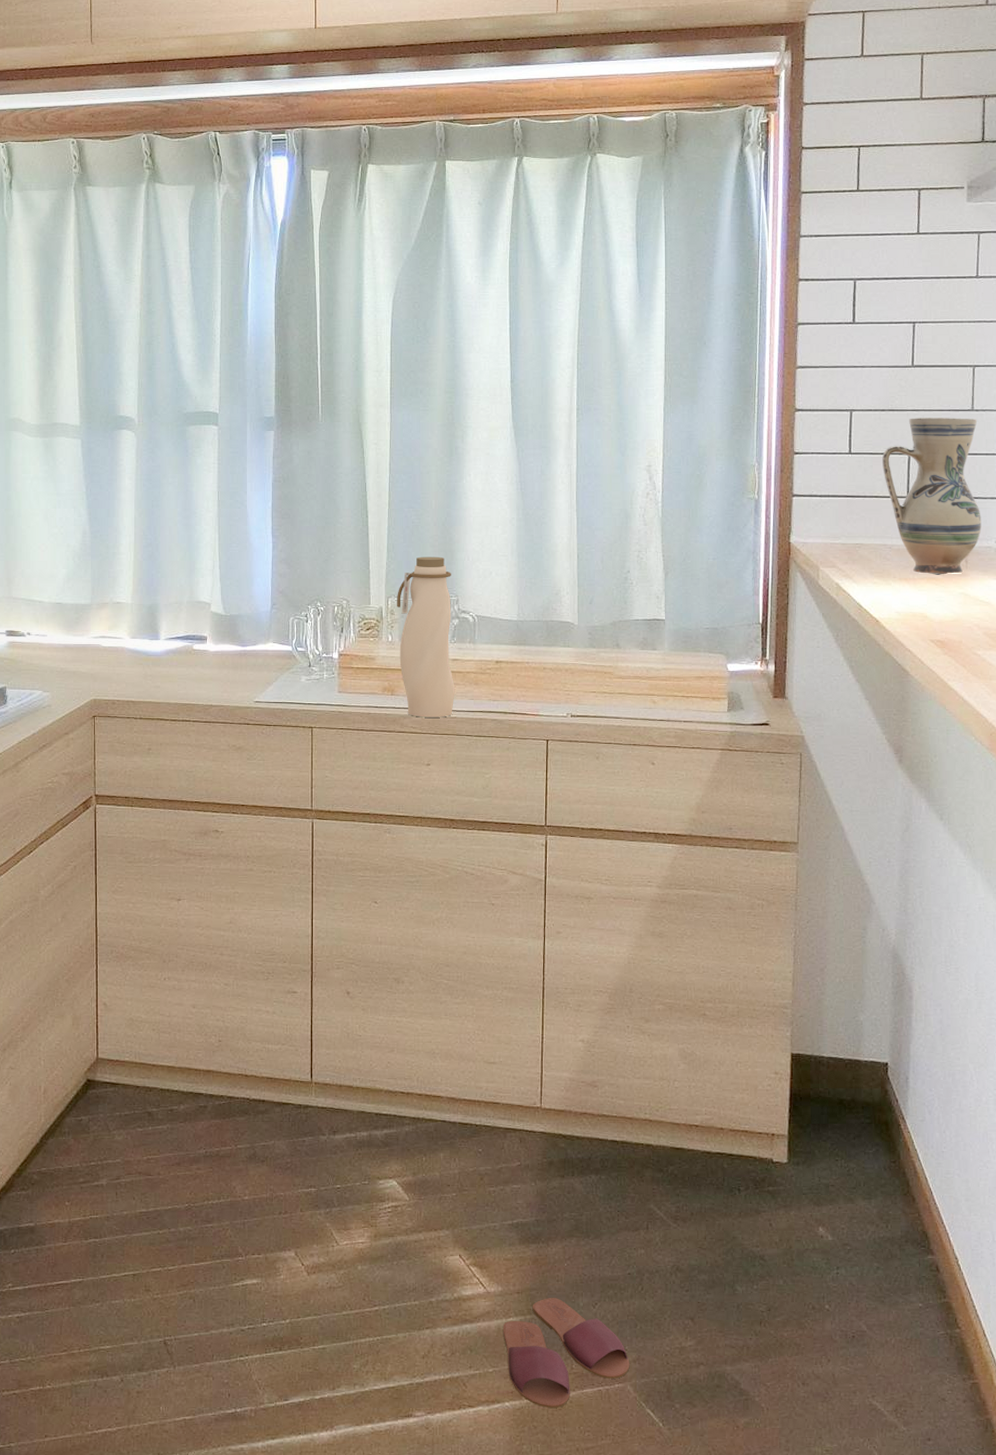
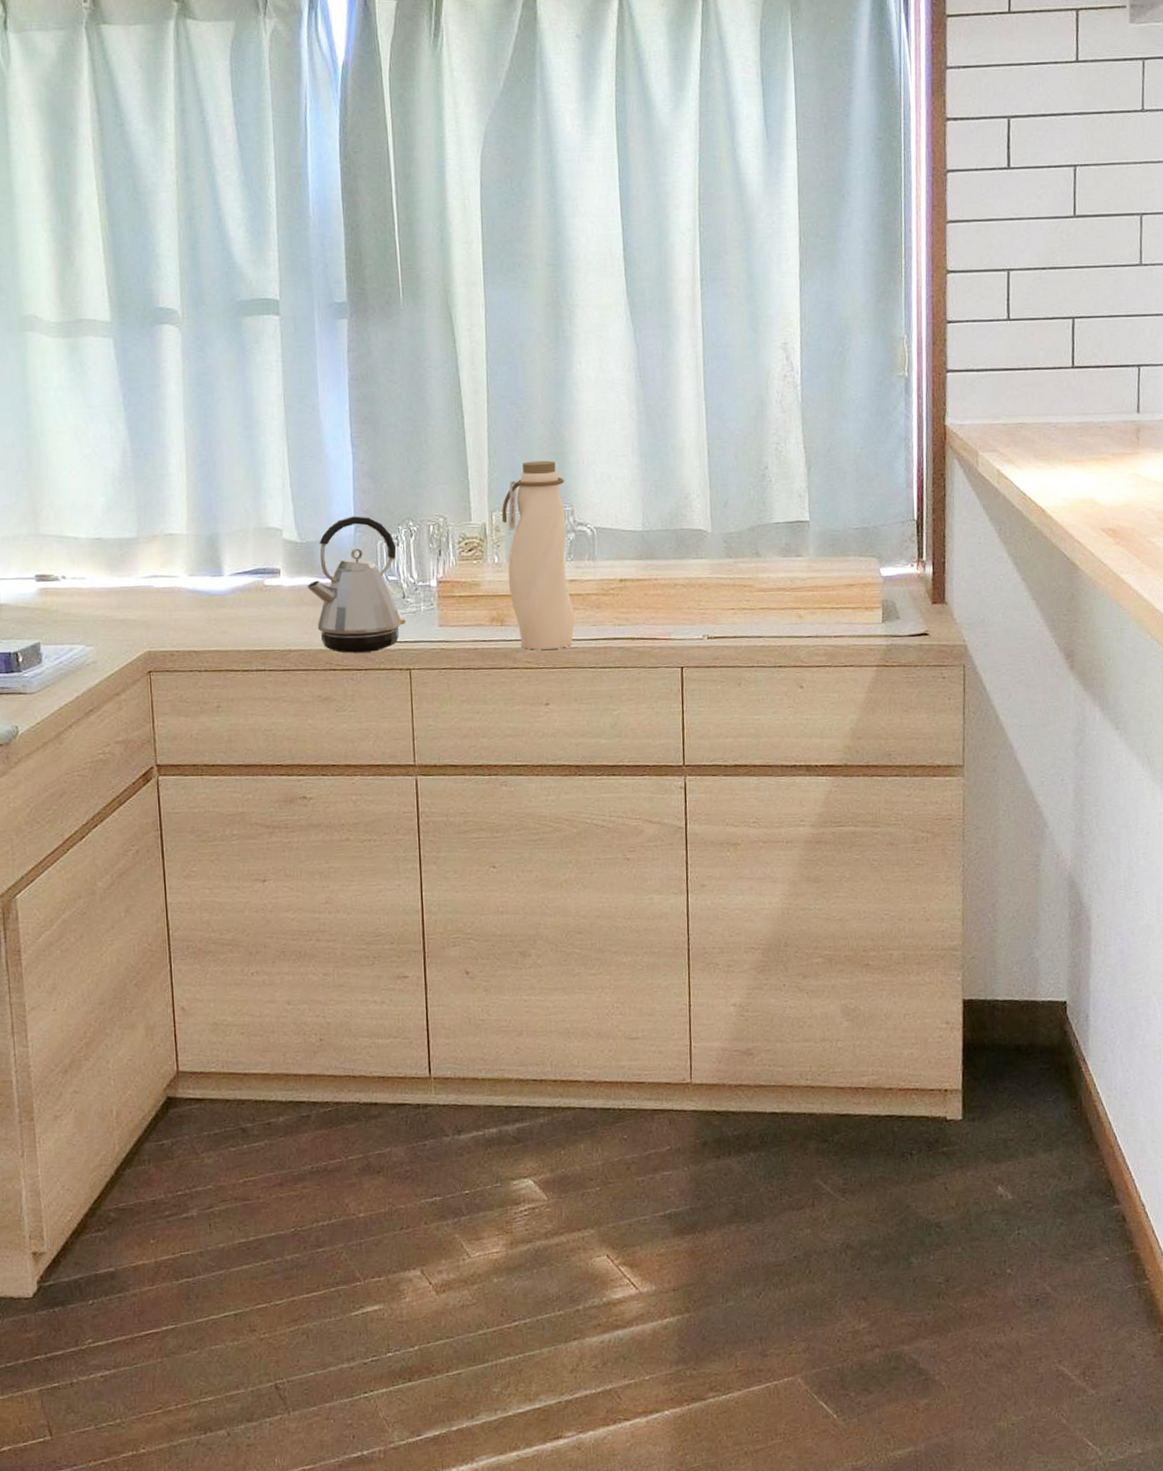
kettle: none [229,595,310,711] -> present [307,516,406,653]
slippers: present [503,1298,630,1409] -> none [659,1291,800,1412]
pitcher: present [882,418,982,575] -> none [1044,274,1153,455]

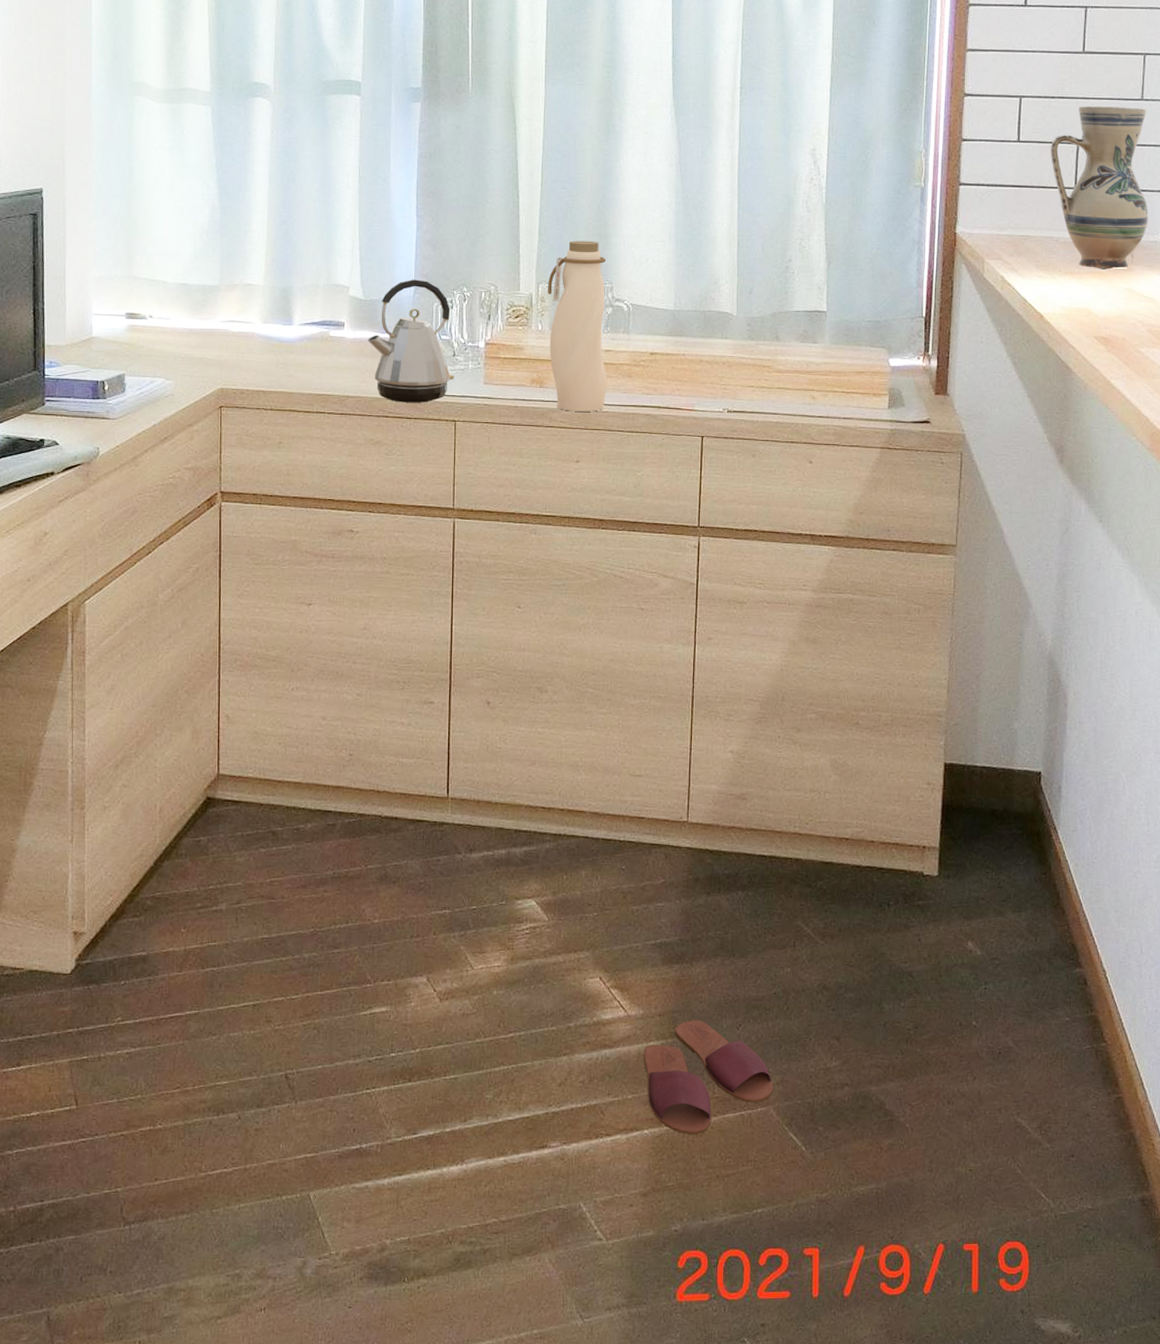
slippers: none [659,1291,800,1412] -> present [644,1020,773,1135]
pitcher: none [1044,274,1153,455] -> present [1051,106,1148,270]

